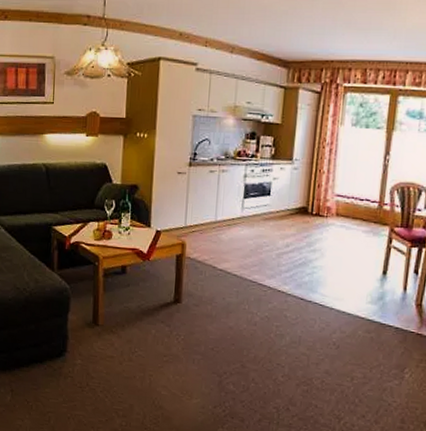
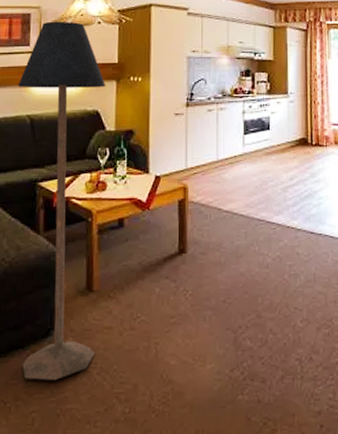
floor lamp: none [35,72,114,392] -> present [18,21,106,381]

